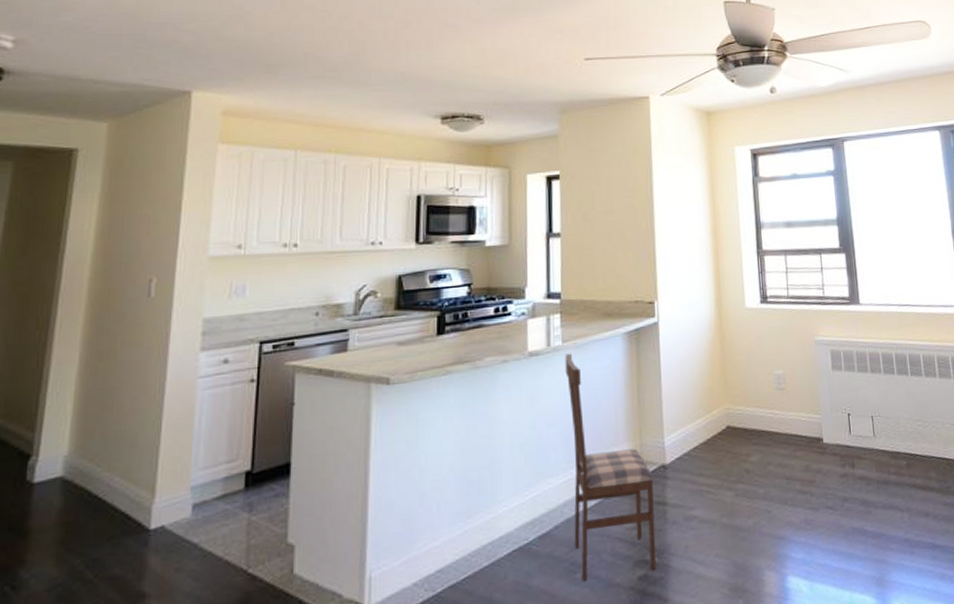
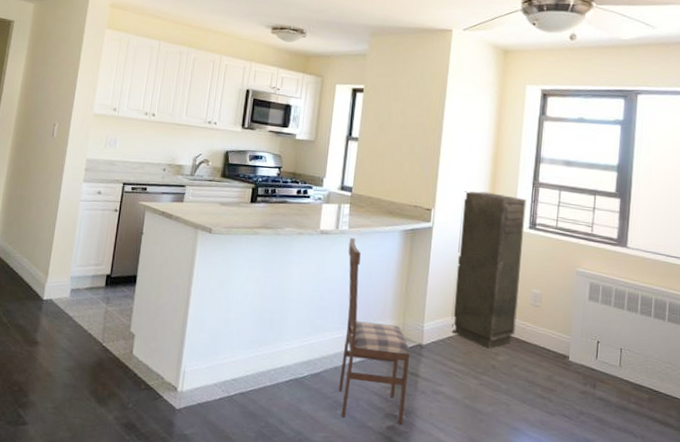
storage cabinet: none [687,270,764,451] -> present [451,191,527,349]

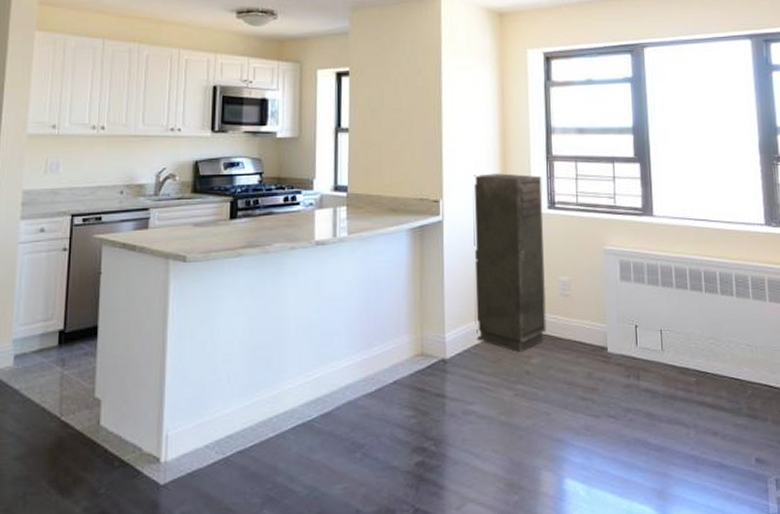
dining chair: present [338,237,410,425] -> none [350,245,434,462]

